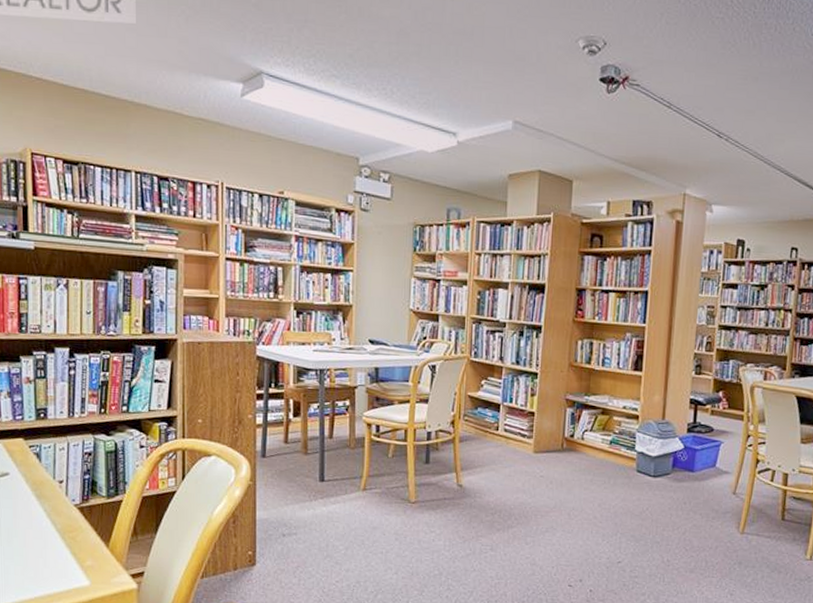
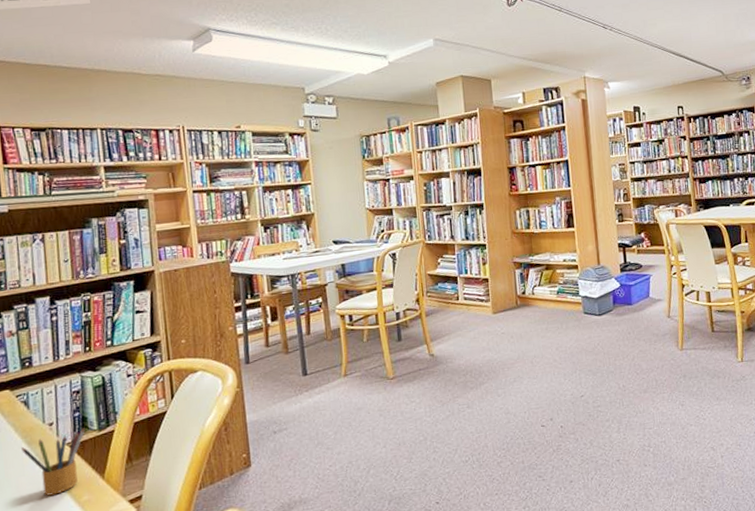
pencil box: none [31,491,94,554] -> present [21,427,85,496]

